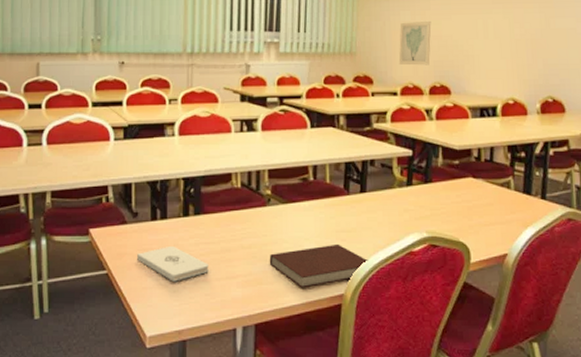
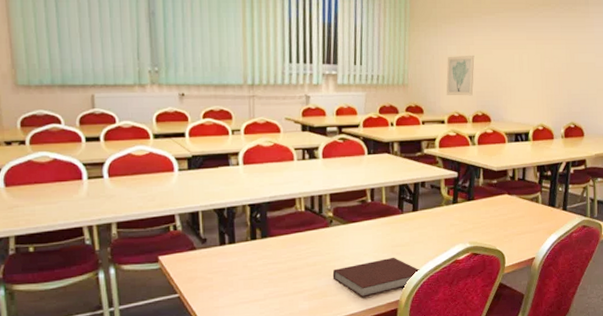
notepad: present [137,245,209,282] -> none [208,267,277,300]

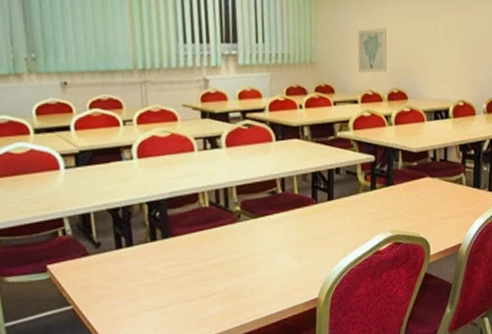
notebook: present [332,257,420,298] -> none [243,251,339,298]

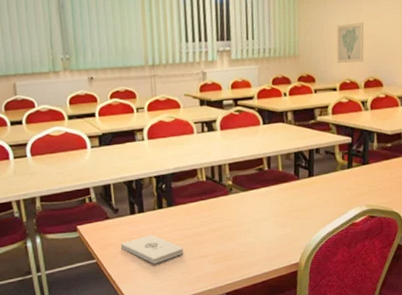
notepad: none [104,272,183,308] -> present [121,234,184,264]

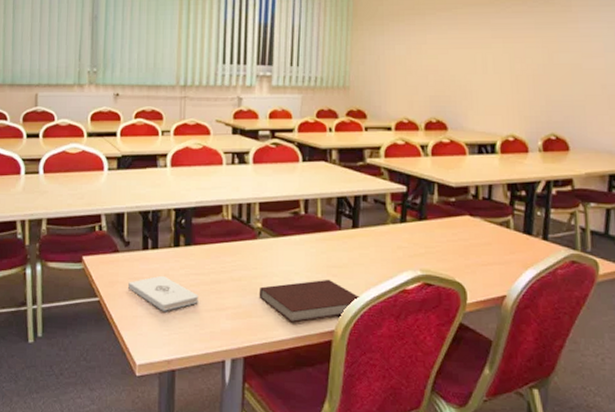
notebook: none [234,221,318,261] -> present [259,279,360,323]
wall art: present [336,22,364,63] -> none [393,55,428,100]

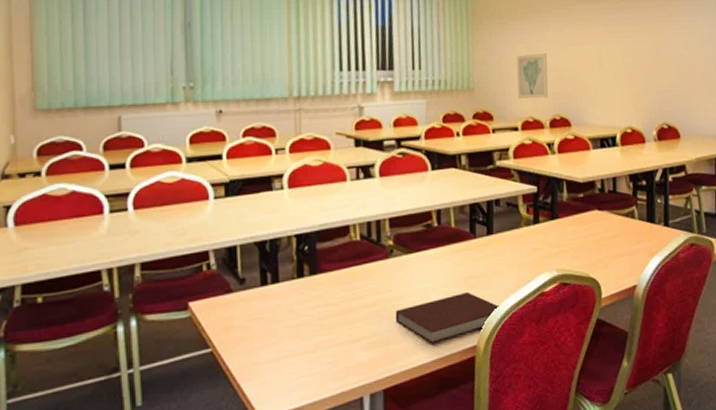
notepad: present [128,275,198,311] -> none [246,312,329,353]
wall art: none [393,55,428,100] -> present [516,52,548,99]

